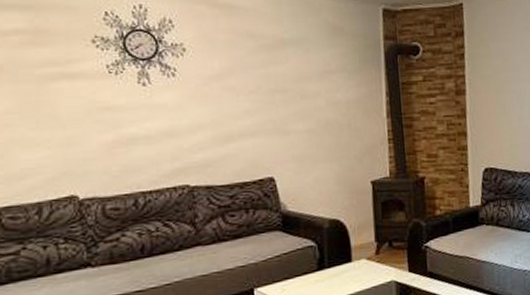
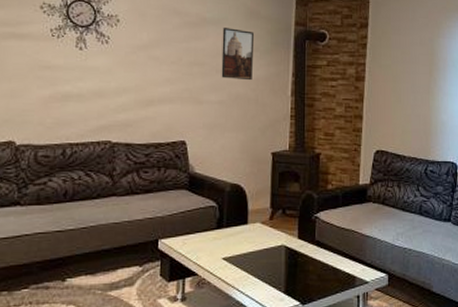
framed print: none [304,48,342,105] -> present [221,28,255,81]

